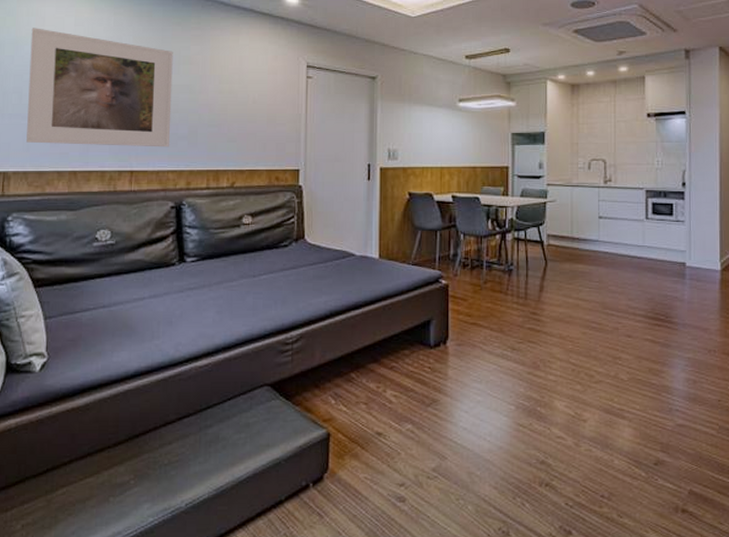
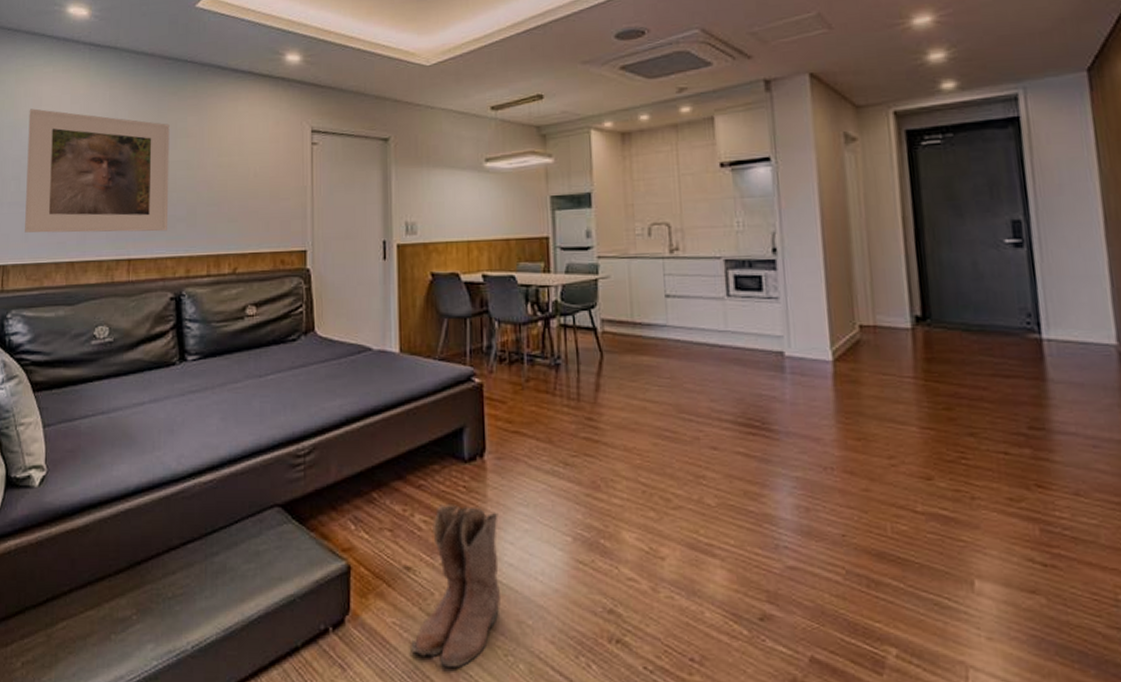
boots: none [379,381,457,510] -> present [411,503,500,667]

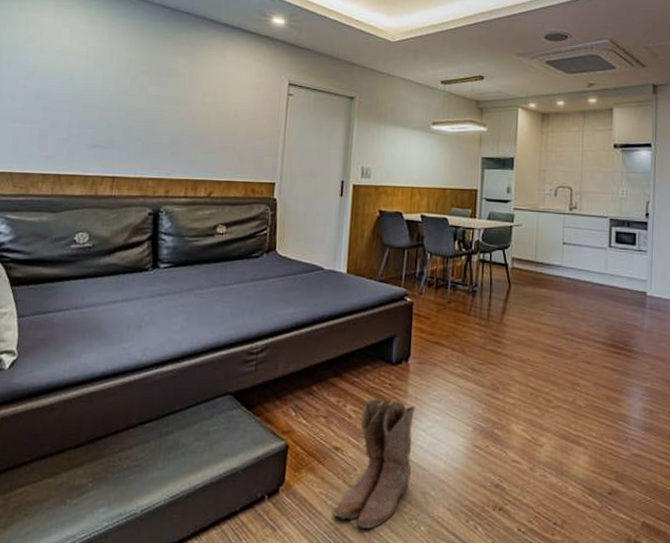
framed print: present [25,108,170,233] -> none [15,36,162,156]

